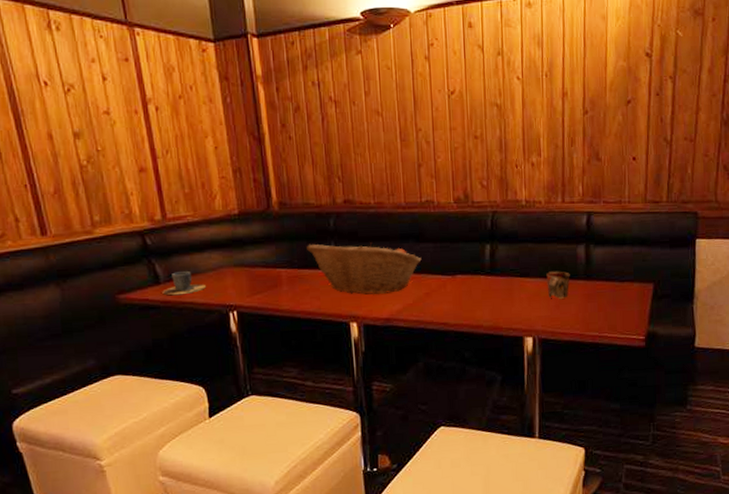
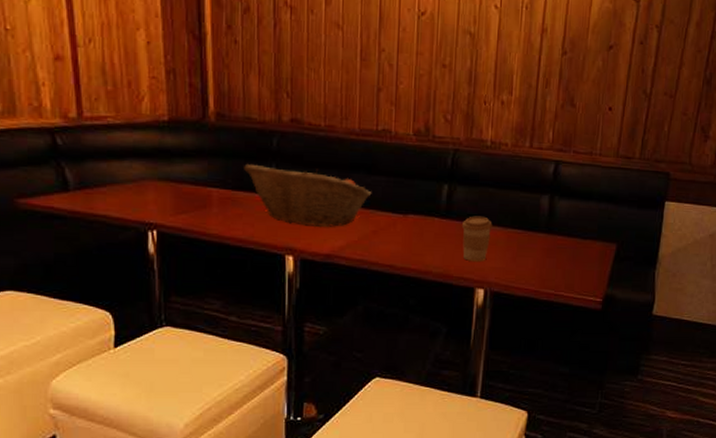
cup: present [162,271,207,296] -> none [70,179,124,206]
coffee cup: none [507,270,534,312] -> present [462,216,493,261]
mug: present [545,271,570,300] -> none [504,220,531,252]

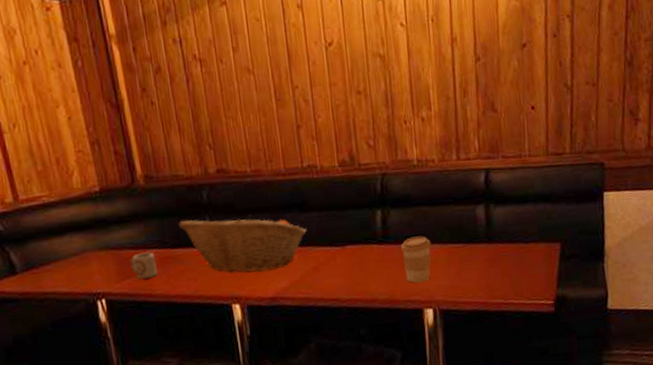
cup: none [188,189,215,216] -> present [130,252,157,279]

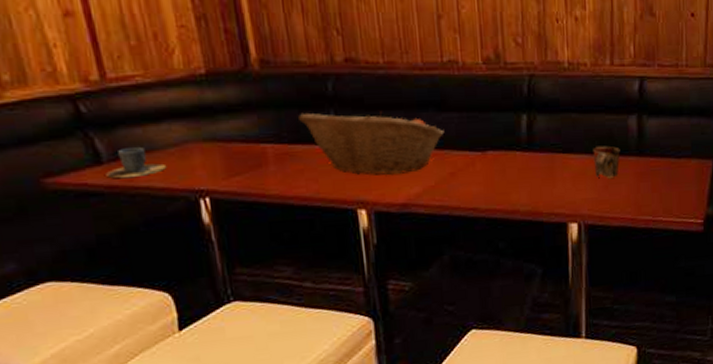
cup: none [20,258,70,286] -> present [106,147,167,179]
cup: present [130,252,157,279] -> none [240,146,272,176]
coffee cup: present [401,236,432,283] -> none [547,145,579,194]
mug: none [443,235,470,266] -> present [592,145,620,179]

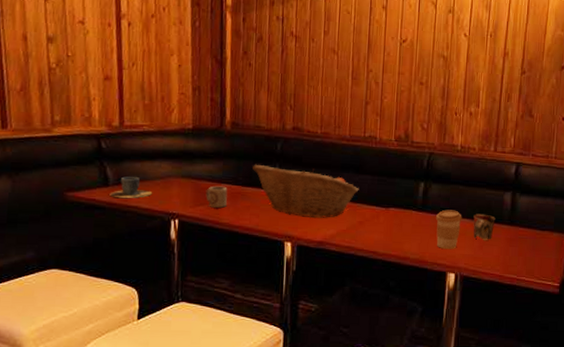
cup: none [240,146,272,176] -> present [205,185,228,208]
coffee cup: none [547,145,579,194] -> present [436,209,462,249]

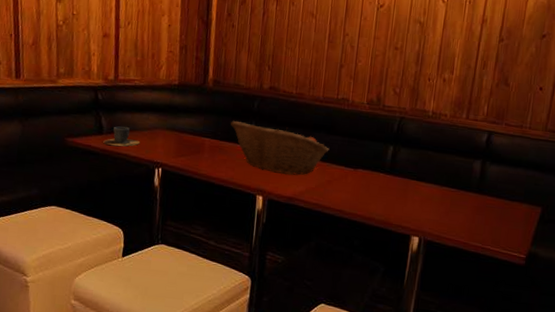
cup: present [205,185,228,208] -> none [187,139,207,160]
coffee cup: present [436,209,462,249] -> none [402,174,430,213]
mug: present [472,213,496,241] -> none [439,179,463,208]

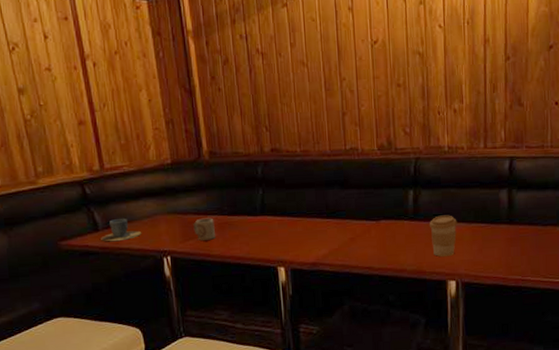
cup: none [187,139,207,160] -> present [193,218,215,241]
fruit basket: present [230,120,330,175] -> none [236,189,347,240]
coffee cup: none [402,174,430,213] -> present [430,215,457,256]

